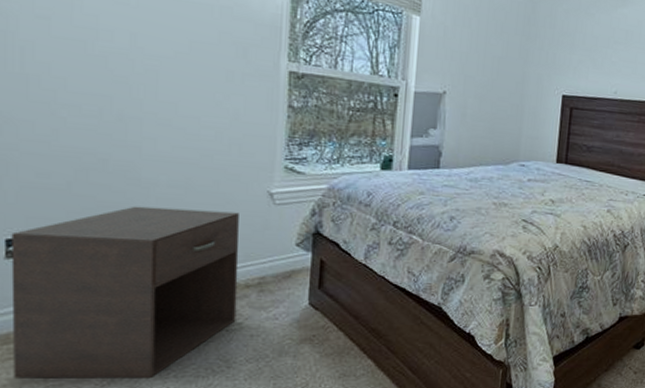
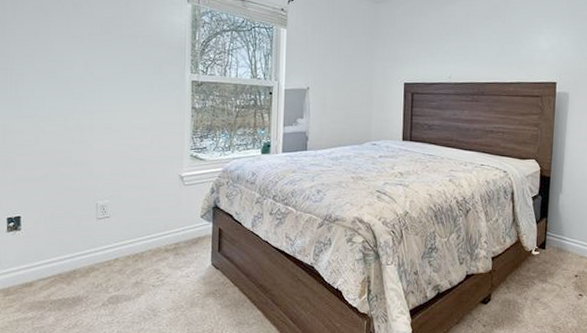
nightstand: present [11,206,239,379] -> none [11,190,160,323]

